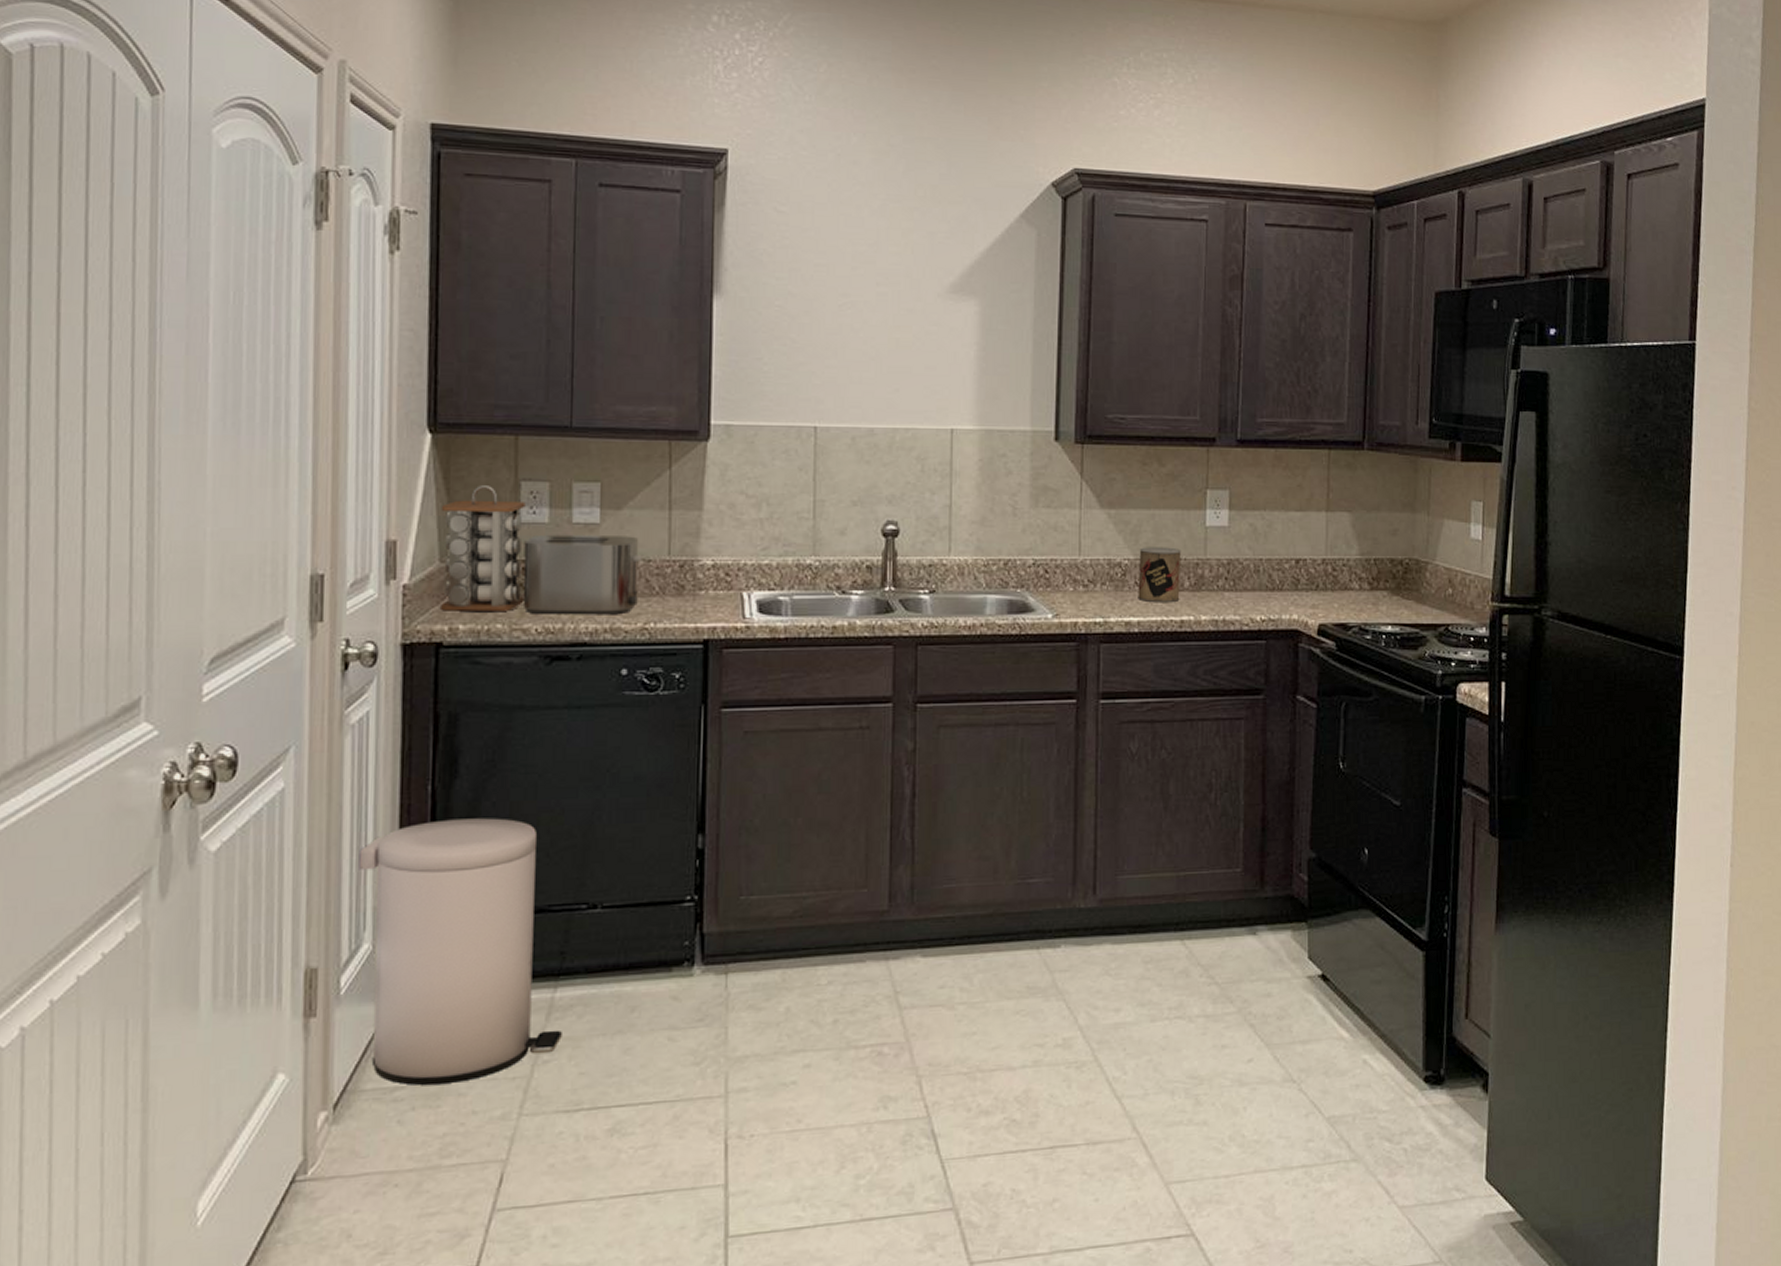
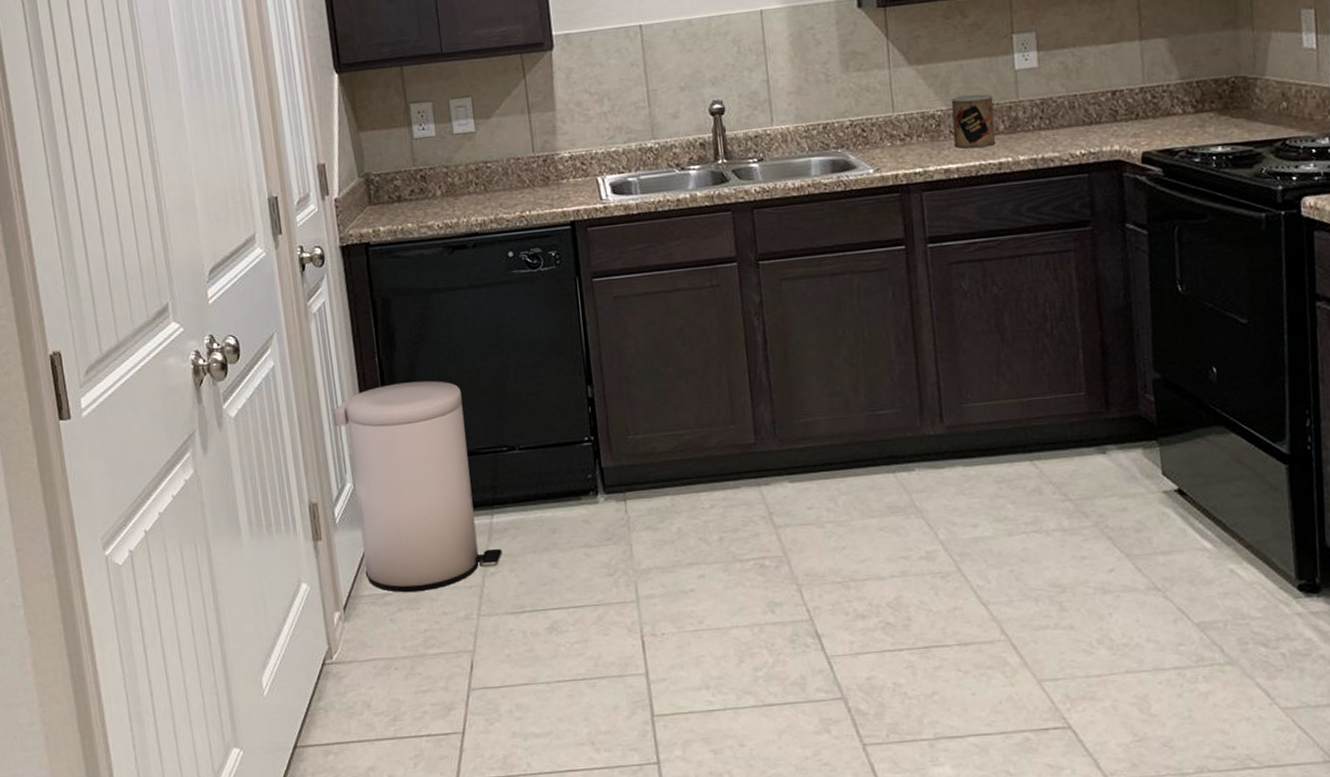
spice rack: present [441,485,526,613] -> none [353,111,426,217]
toaster: present [522,534,642,615] -> none [419,139,514,213]

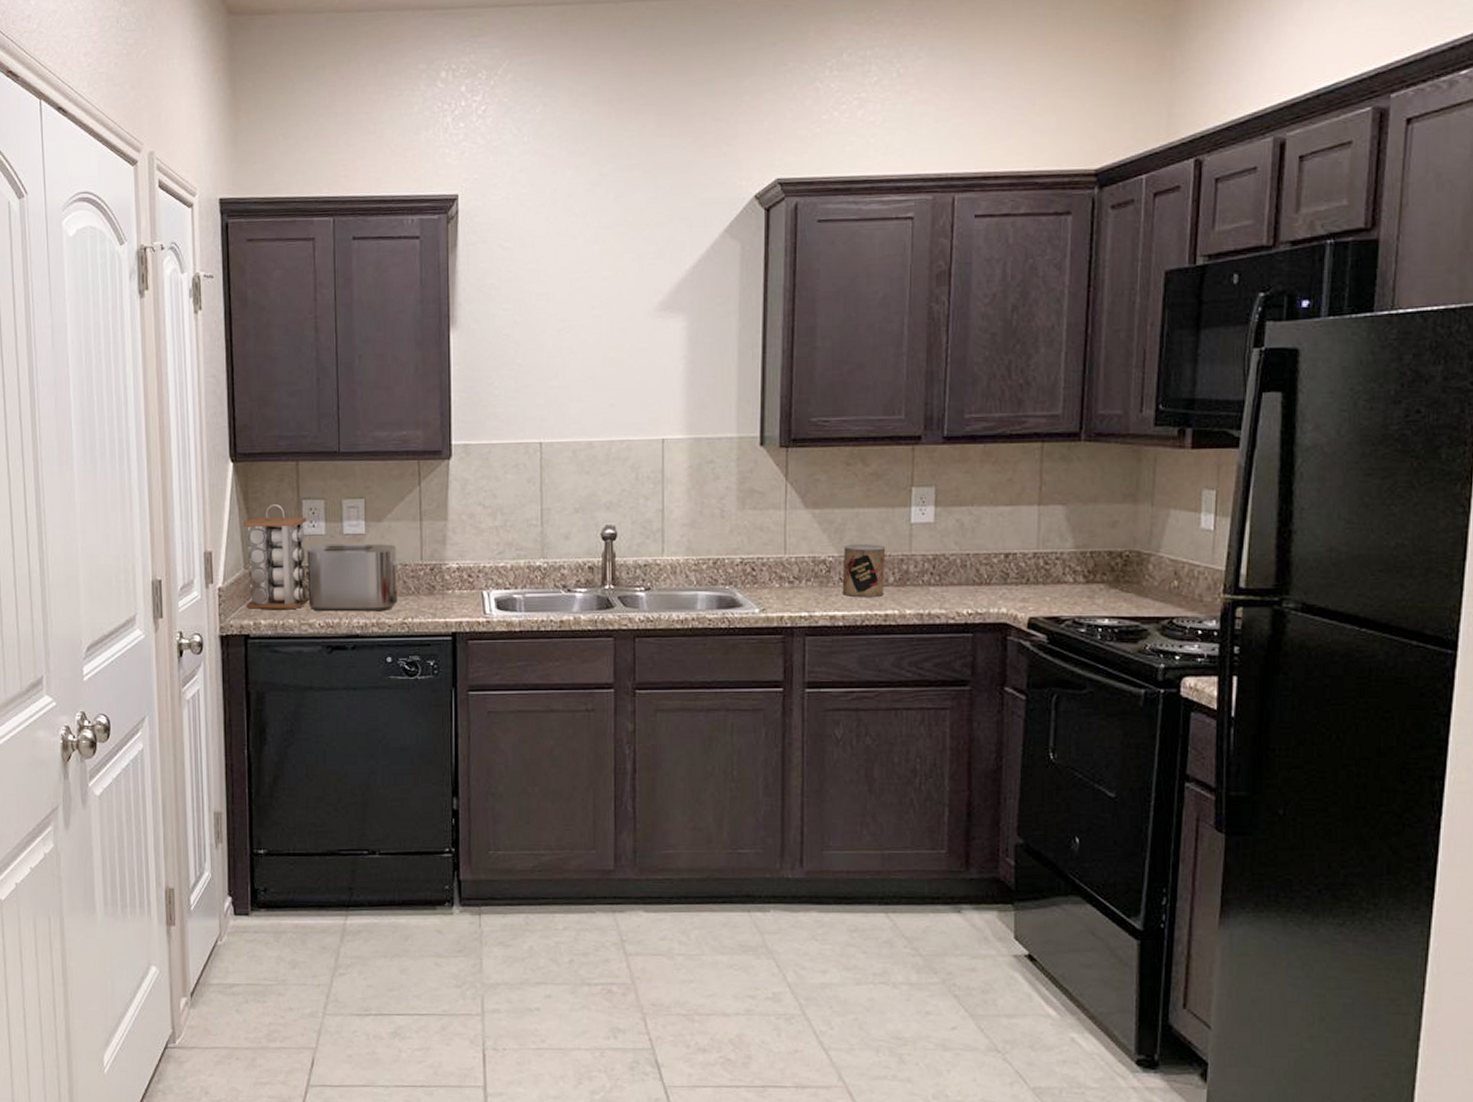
pedal bin: present [333,380,503,592] -> none [198,777,354,985]
spice rack: none [353,111,426,217] -> present [243,504,309,610]
toaster: none [419,139,514,213] -> present [307,543,400,612]

